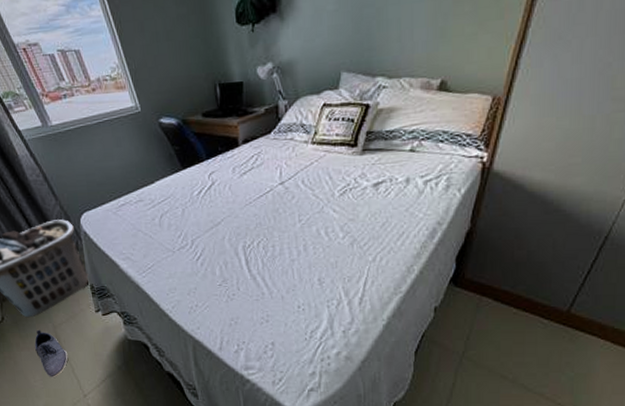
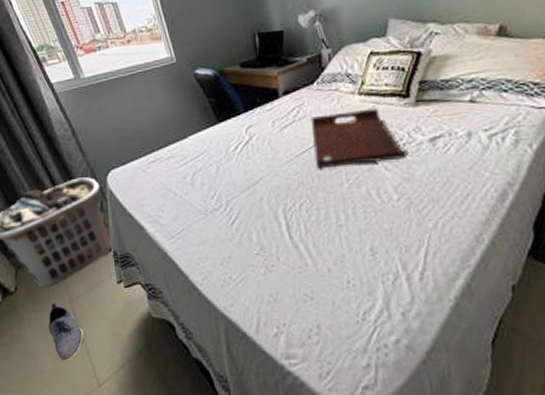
serving tray: none [268,156,353,211] -> present [311,108,408,169]

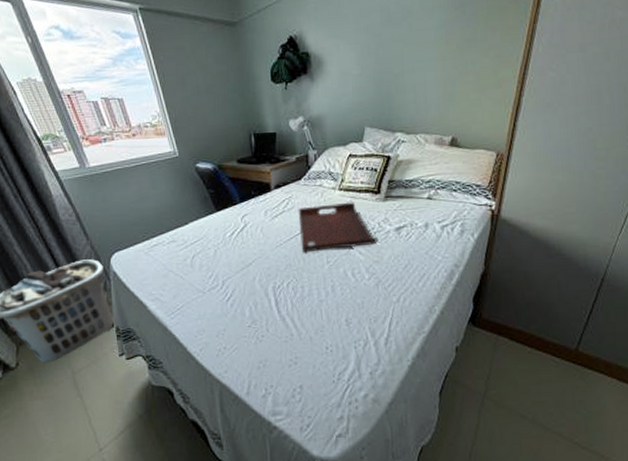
shoe: present [48,303,84,361] -> none [50,376,86,429]

